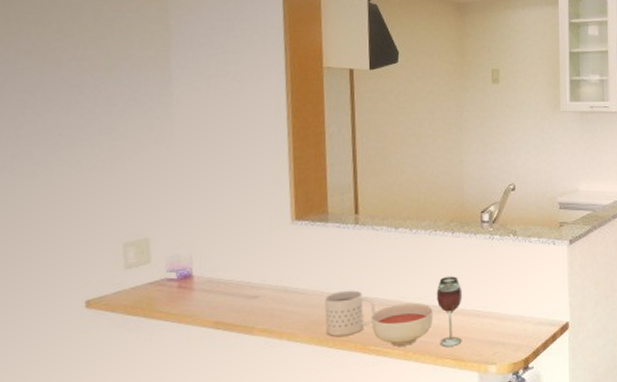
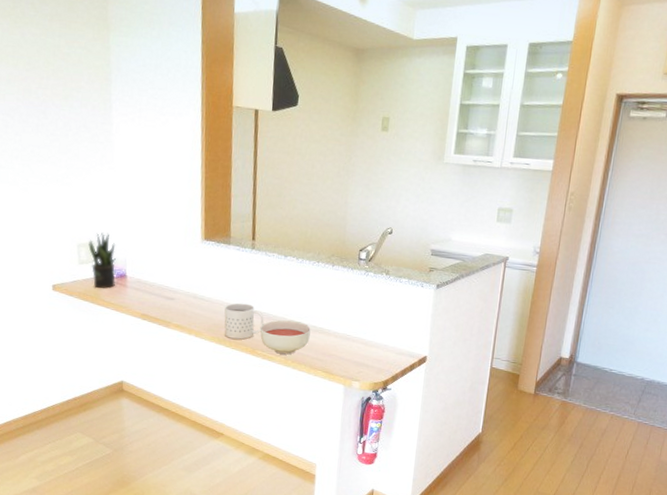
potted plant: none [139,225,178,298] -> present [88,232,116,289]
wineglass: present [436,276,463,346] -> none [314,303,337,361]

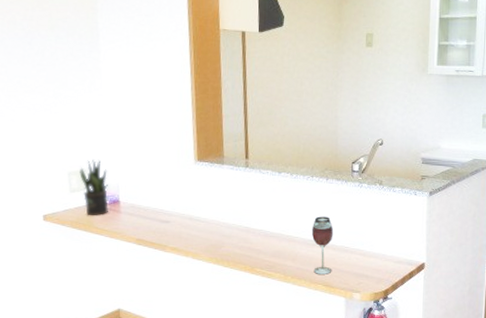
mug: present [224,302,264,340] -> none [221,221,261,258]
bowl: present [259,320,312,355] -> none [257,236,310,271]
wineglass: none [314,303,337,361] -> present [311,216,334,274]

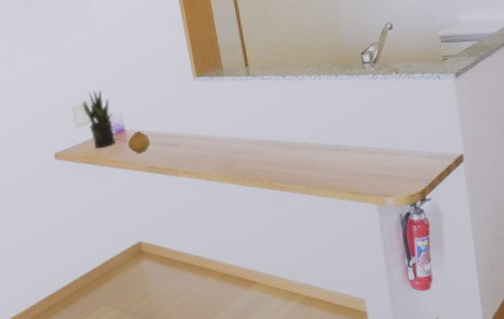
fruit: none [120,205,143,225] -> present [127,131,150,153]
wineglass: present [311,216,334,274] -> none [327,117,358,181]

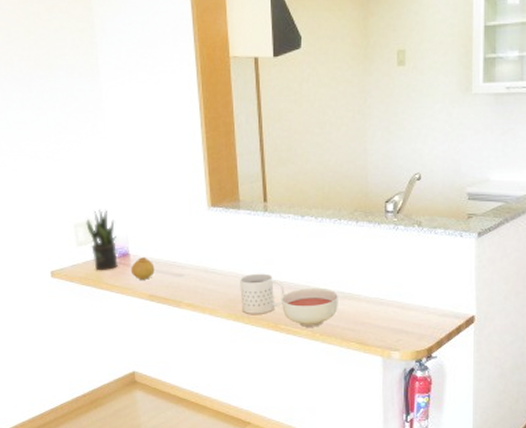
mug: none [231,134,275,175] -> present [240,273,285,314]
bowl: none [272,143,328,183] -> present [281,288,339,327]

